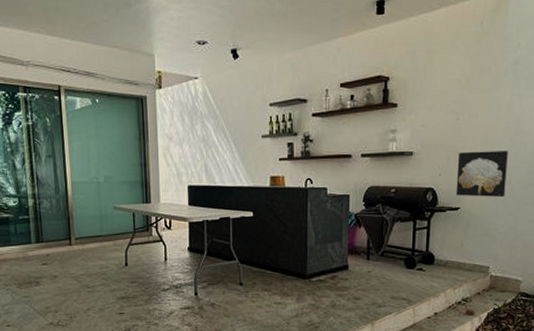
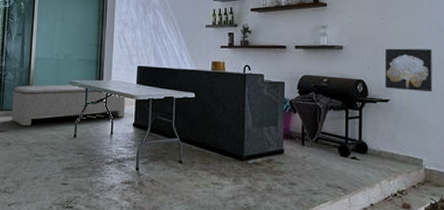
bench: none [51,209,179,258] -> present [11,84,126,127]

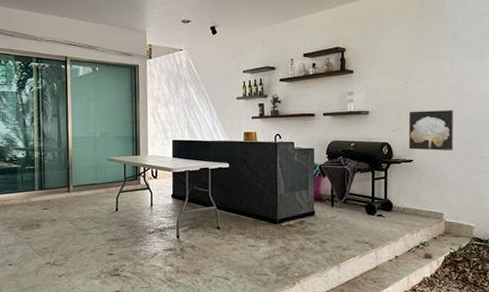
bench: present [11,84,126,127] -> none [53,160,164,203]

